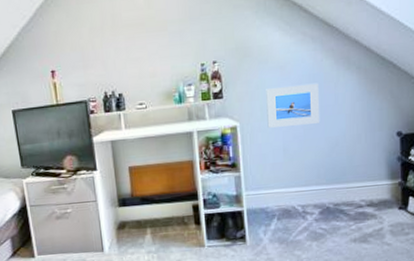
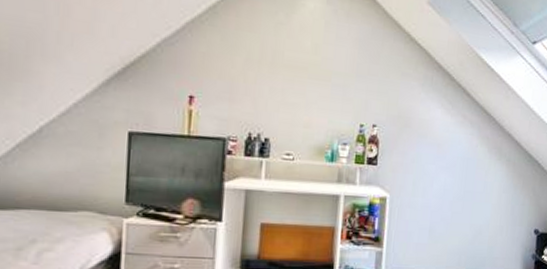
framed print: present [266,83,320,128] -> none [417,164,471,208]

